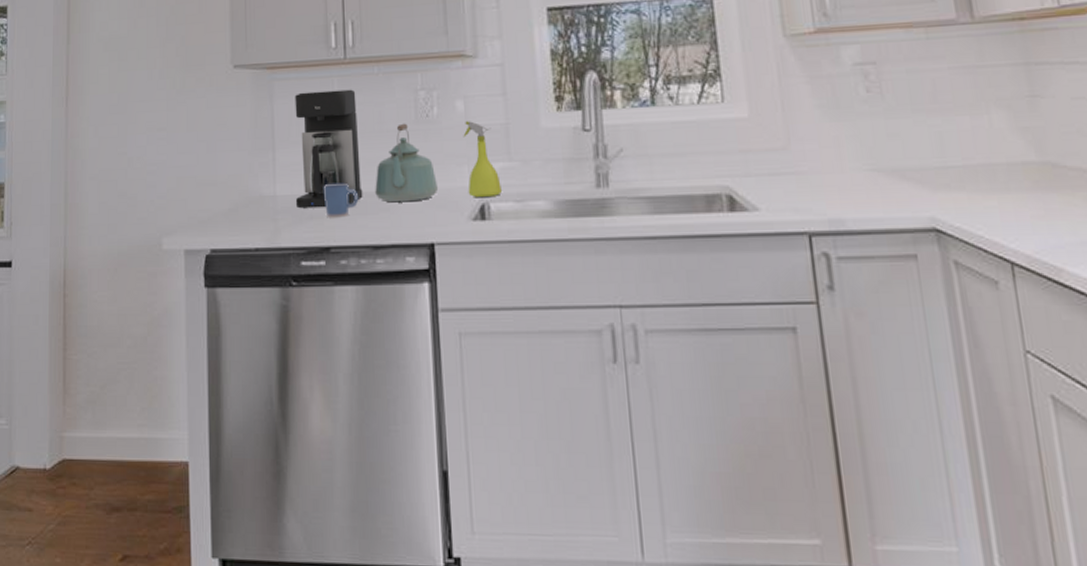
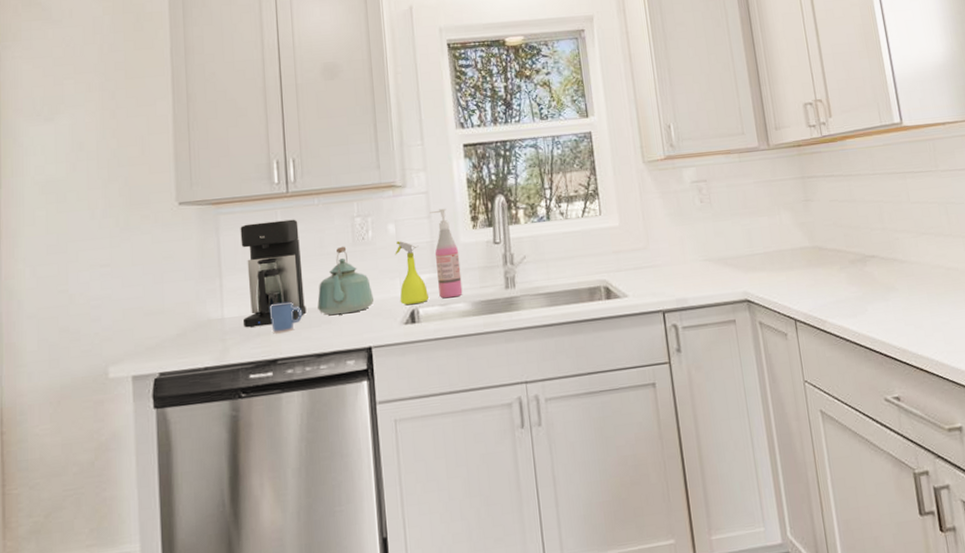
soap dispenser: none [505,84,543,194] -> present [430,208,463,299]

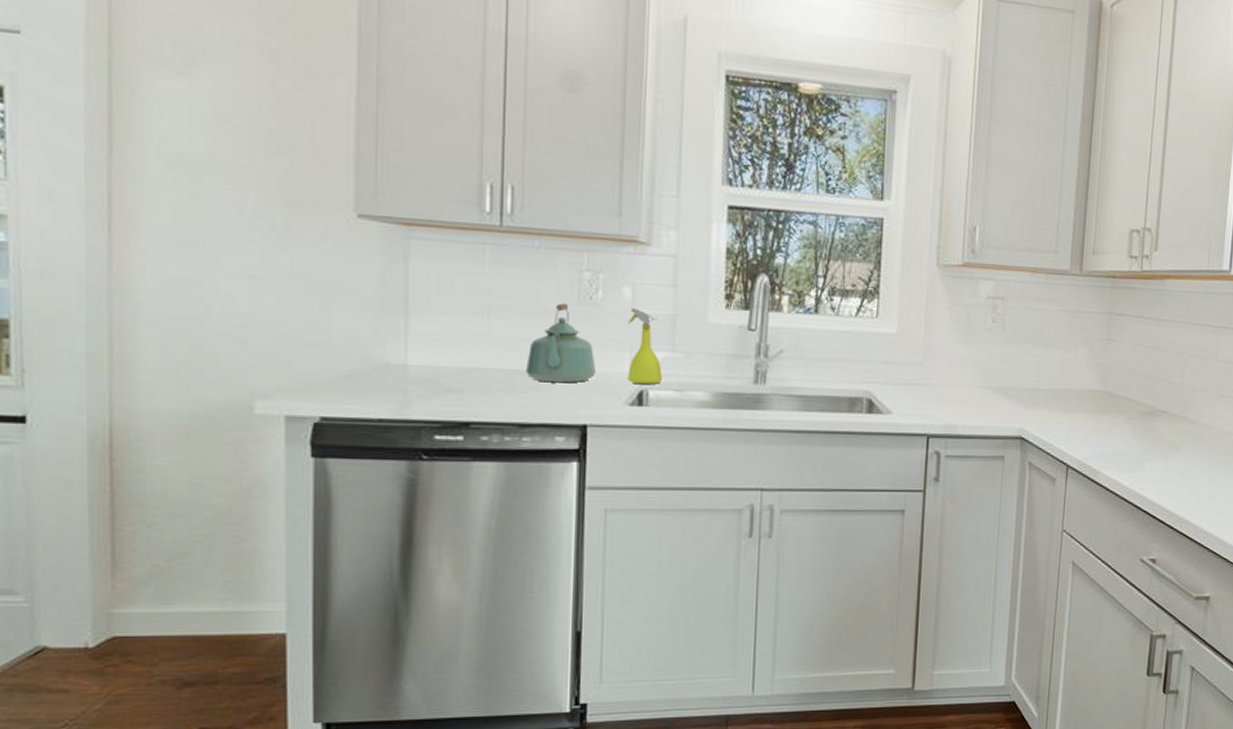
coffee maker: present [240,219,307,328] -> none [430,256,512,382]
mug: present [269,301,303,333] -> none [465,357,507,393]
soap dispenser: present [430,208,463,299] -> none [675,278,705,384]

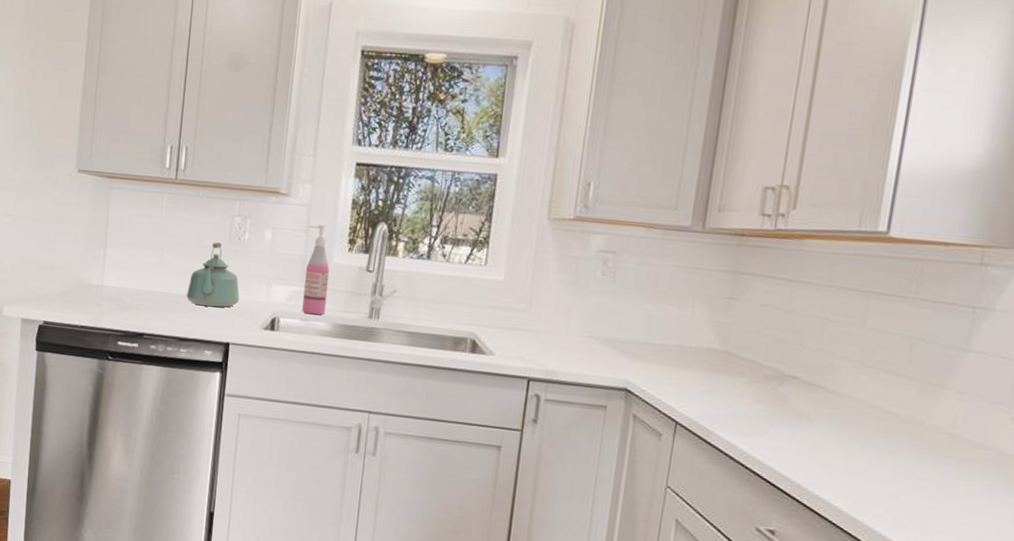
spray bottle: present [627,308,662,385] -> none [263,248,292,313]
soap dispenser: none [675,278,705,384] -> present [302,224,330,316]

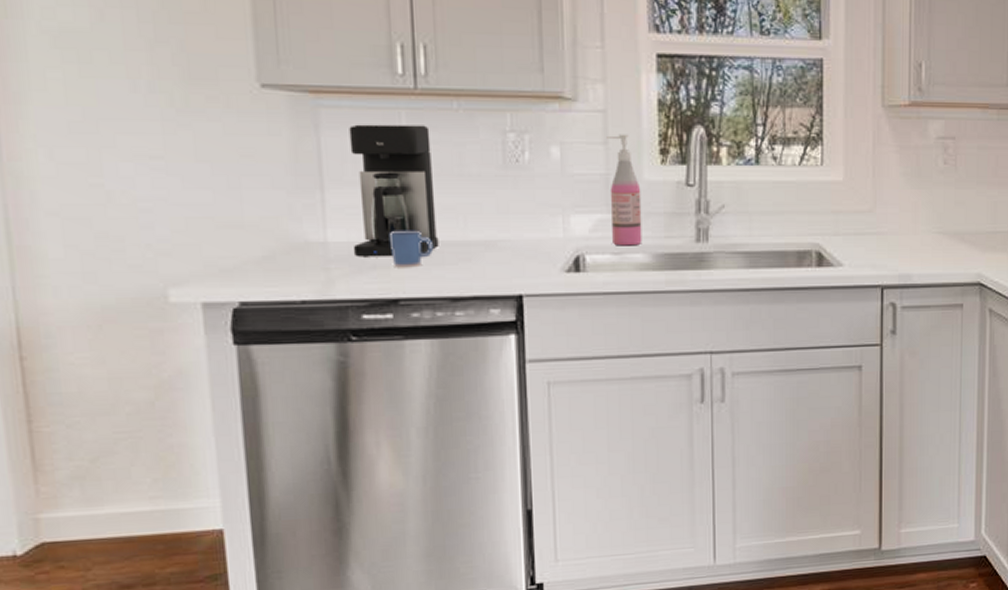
coffee maker: none [118,202,182,302] -> present [349,124,439,257]
mug: none [143,282,173,311] -> present [388,230,434,268]
kettle: present [186,242,240,308] -> none [454,167,529,253]

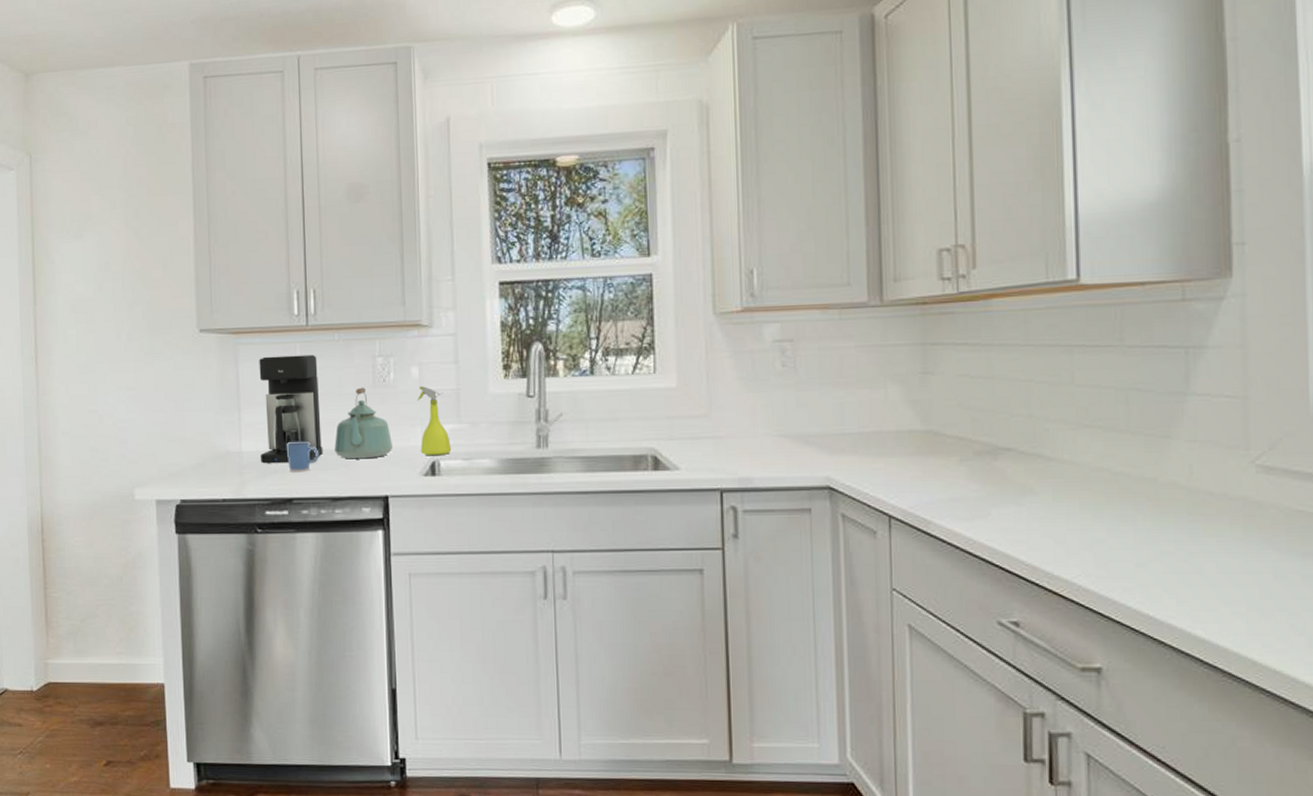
kettle: none [454,167,529,253] -> present [334,387,393,459]
spray bottle: none [558,169,598,250] -> present [417,386,451,456]
soap dispenser: present [607,134,642,246] -> none [457,353,489,453]

